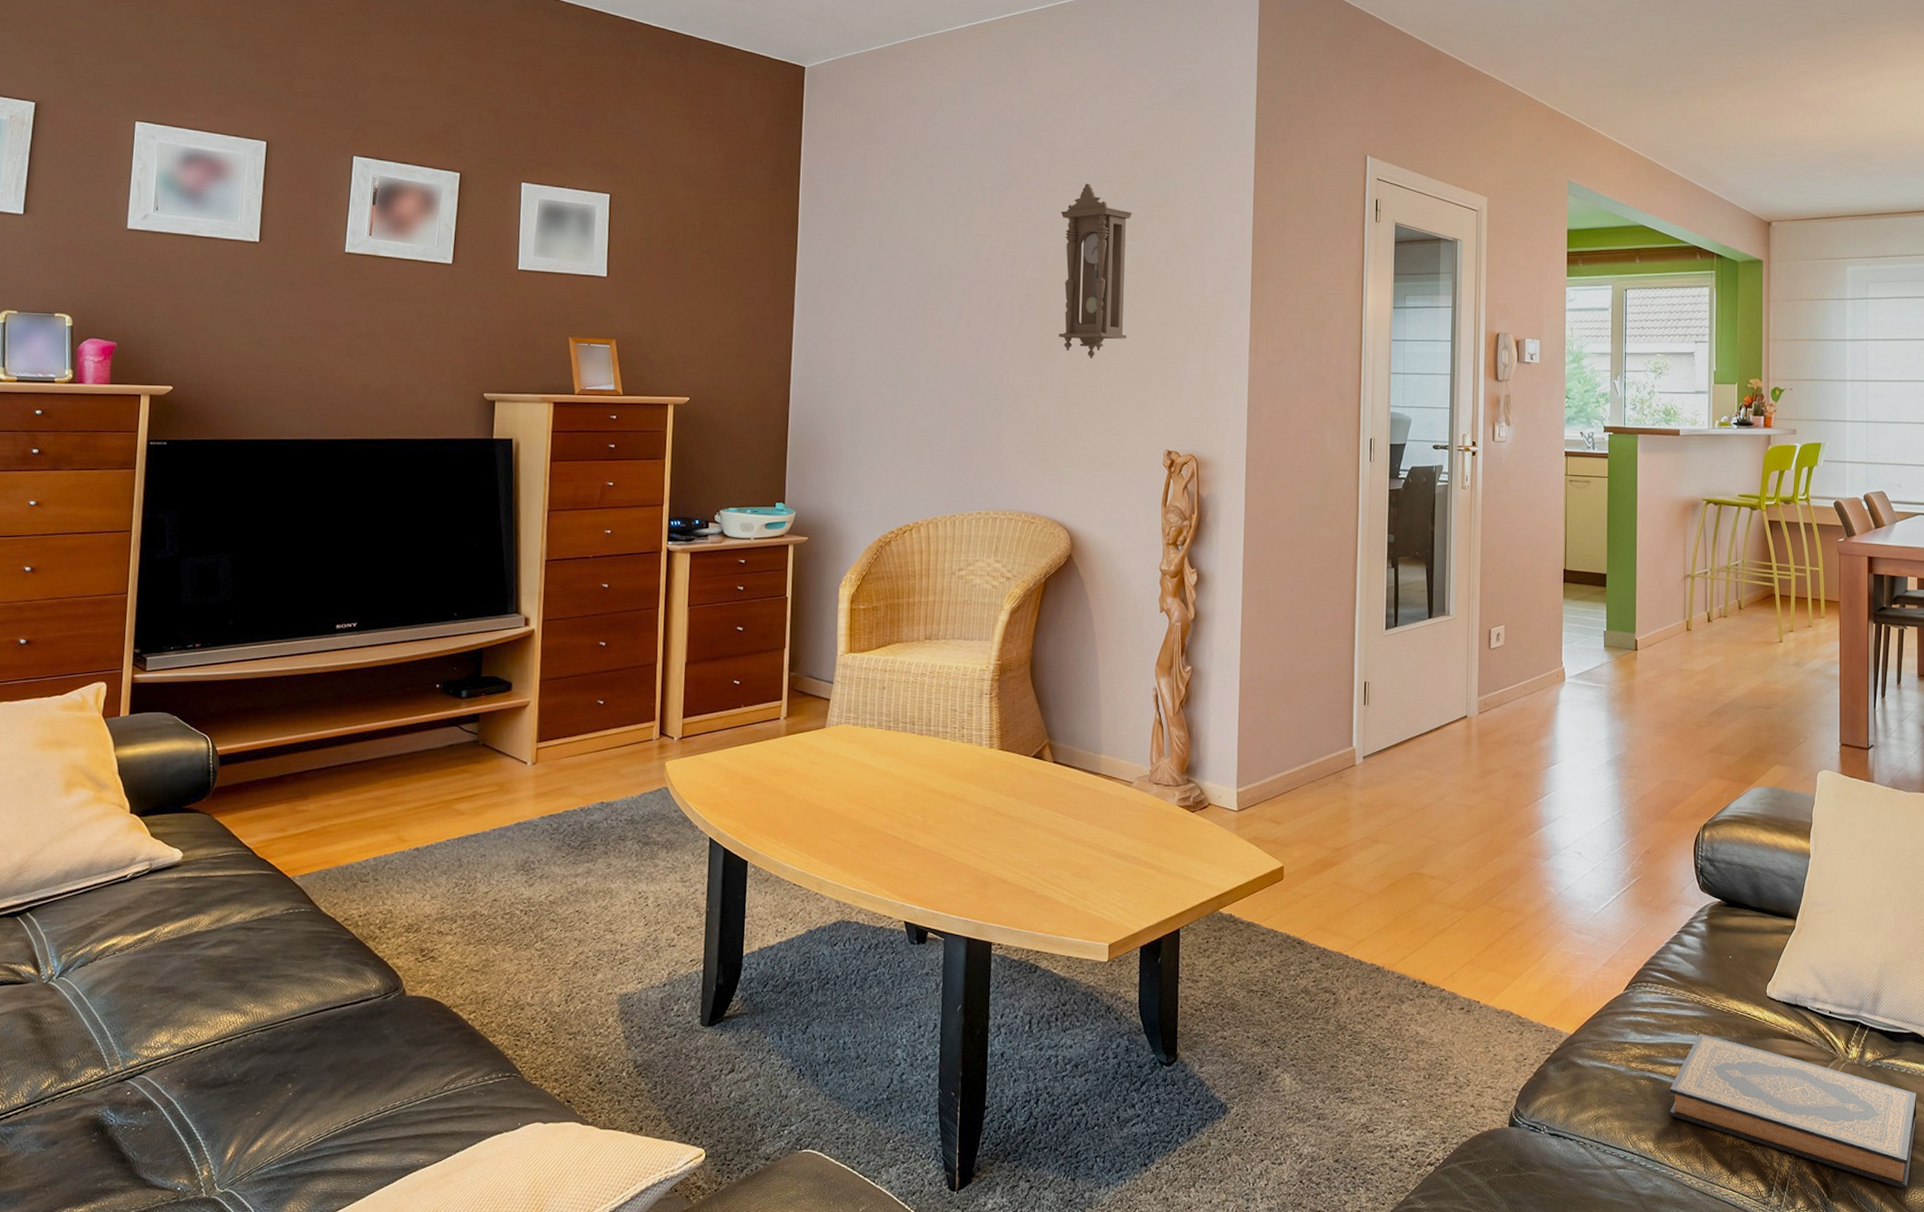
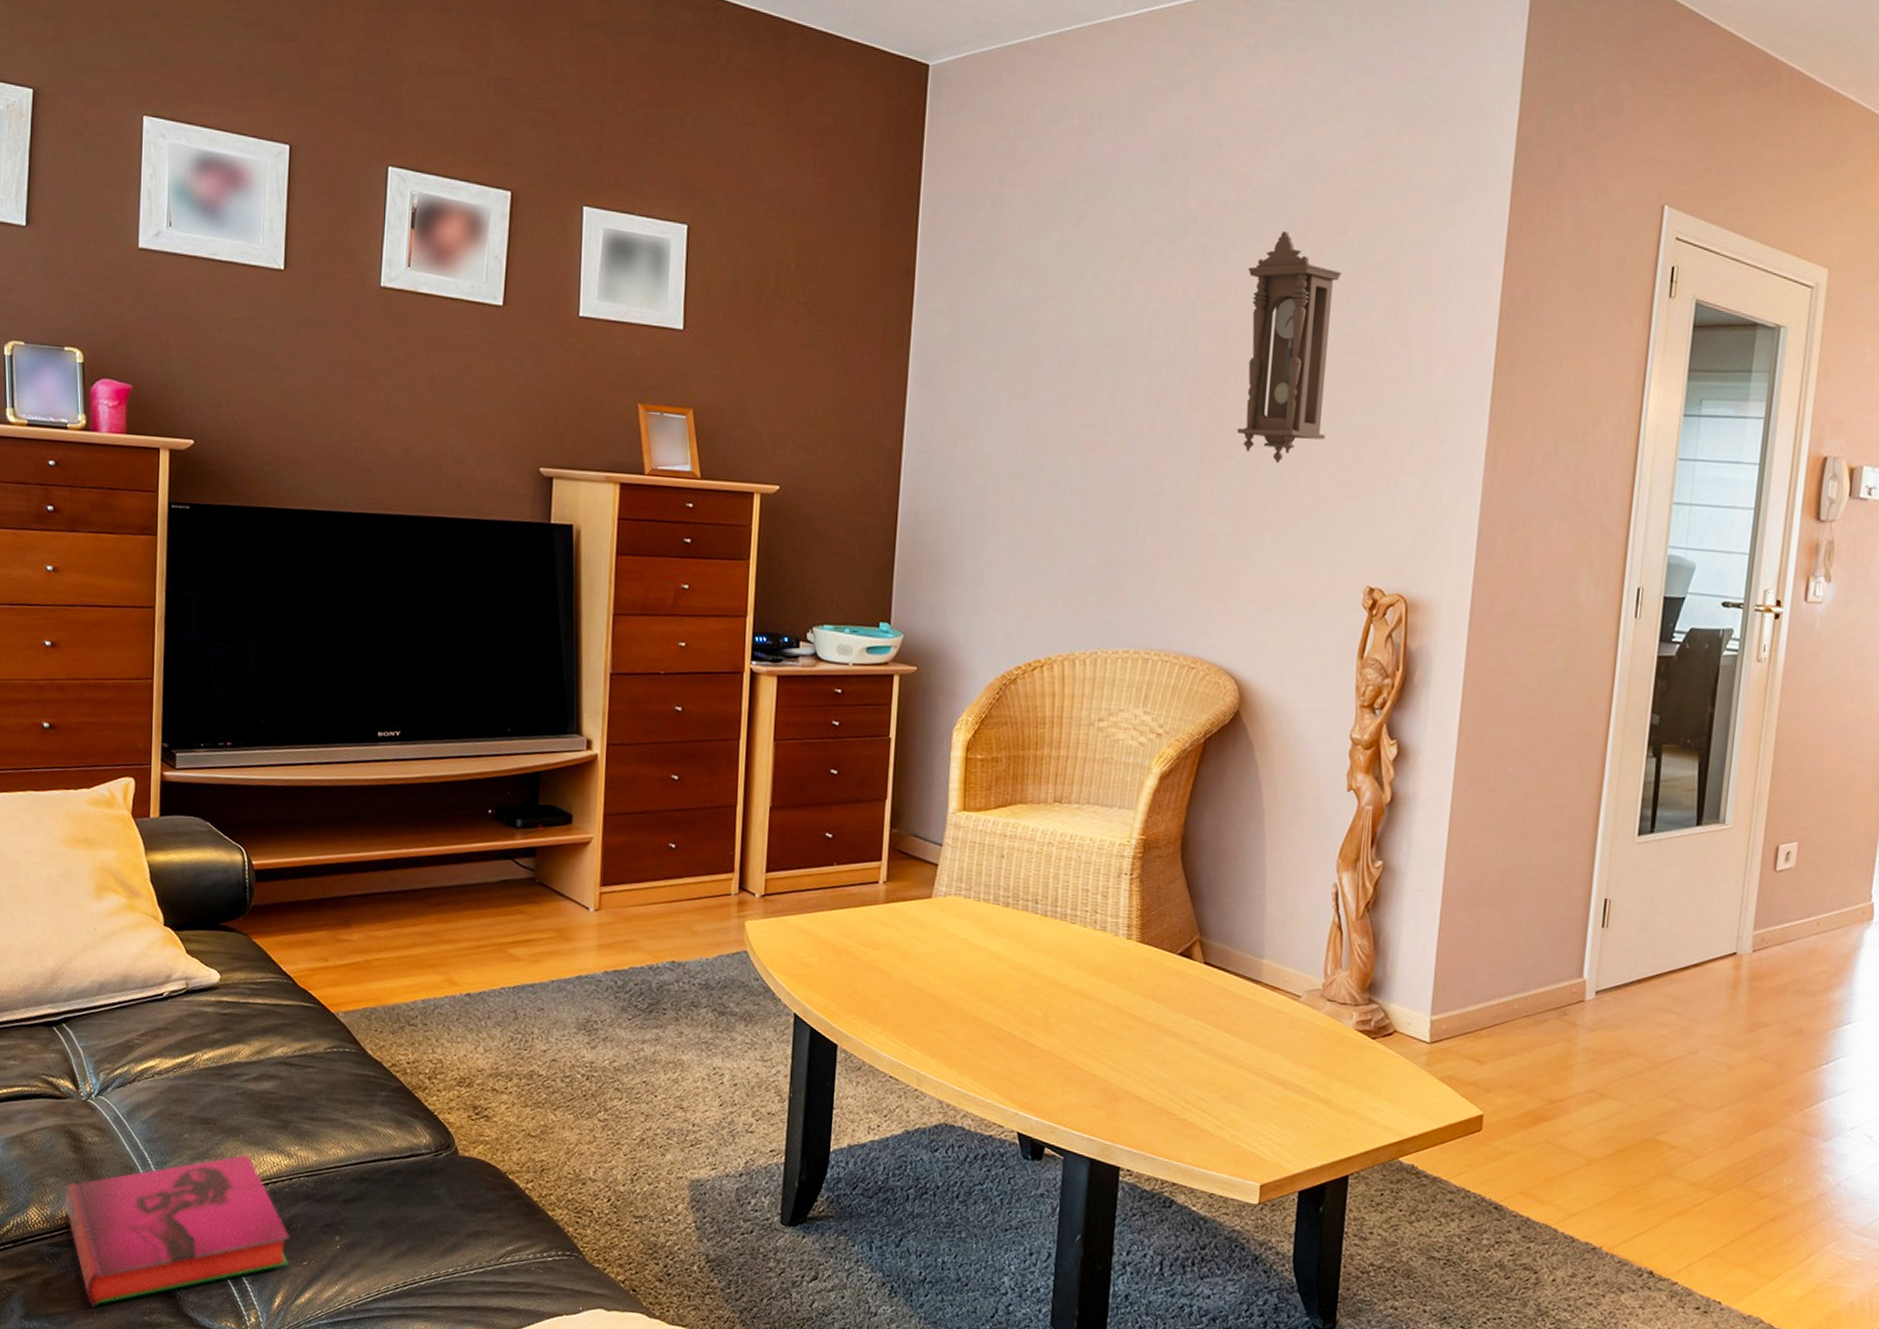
hardback book: none [21,1017,243,1180] -> present [65,1154,289,1307]

